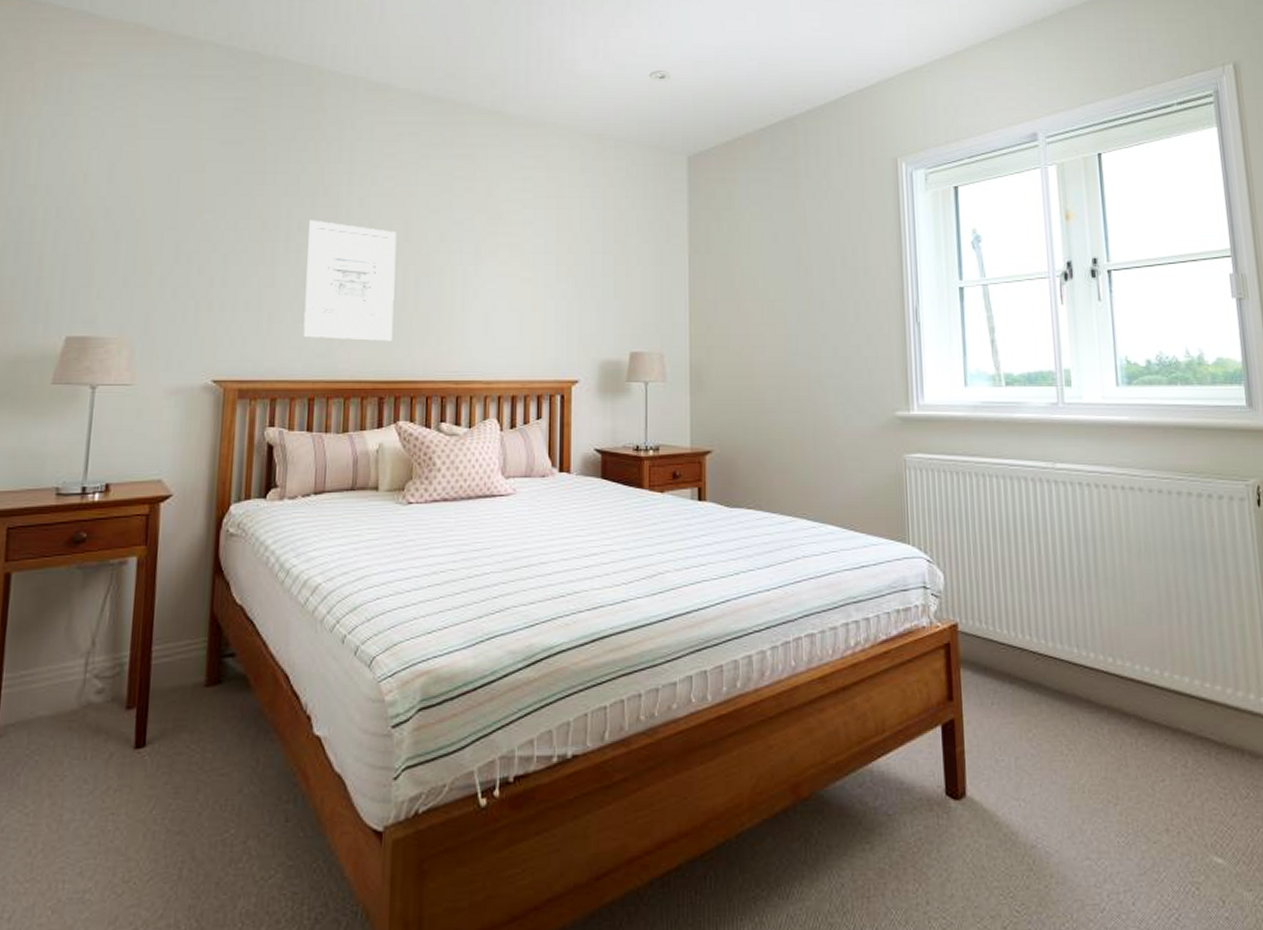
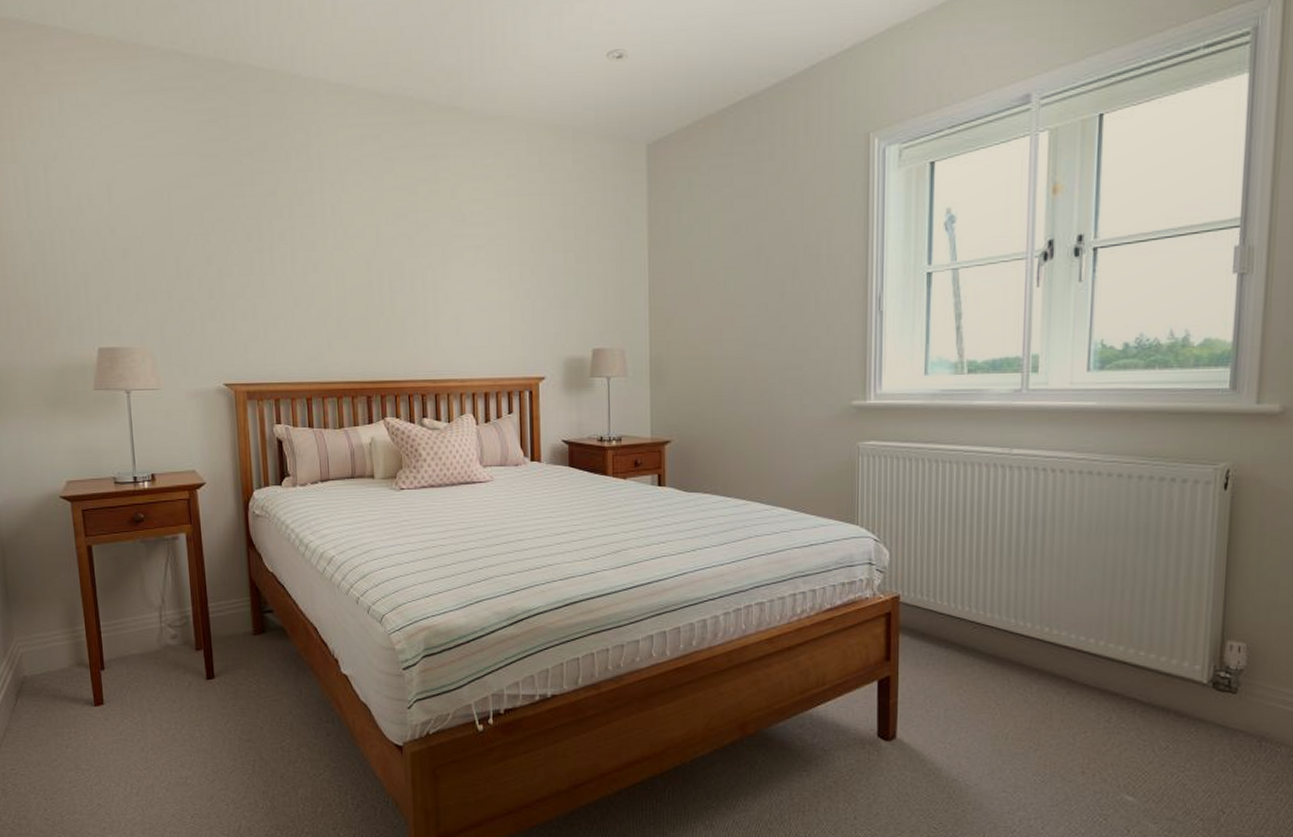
wall art: present [303,220,397,342] -> none [288,230,374,345]

